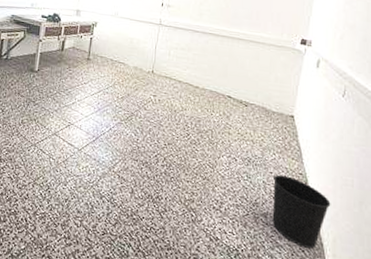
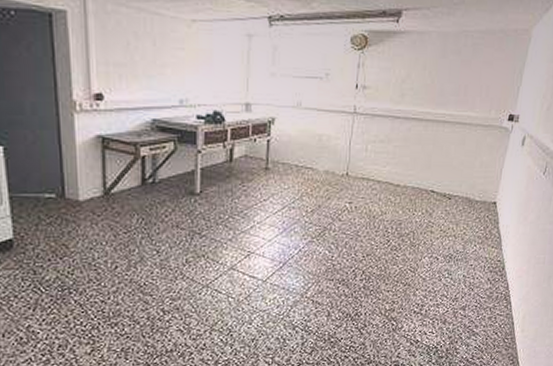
wastebasket: present [272,174,331,249] -> none [470,265,524,330]

